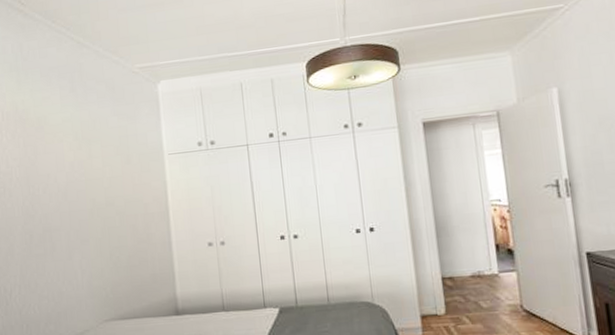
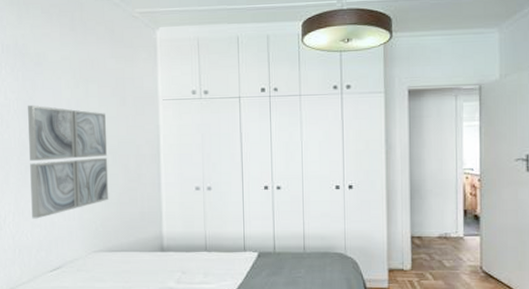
wall art: none [29,170,119,291] -> present [27,104,109,219]

